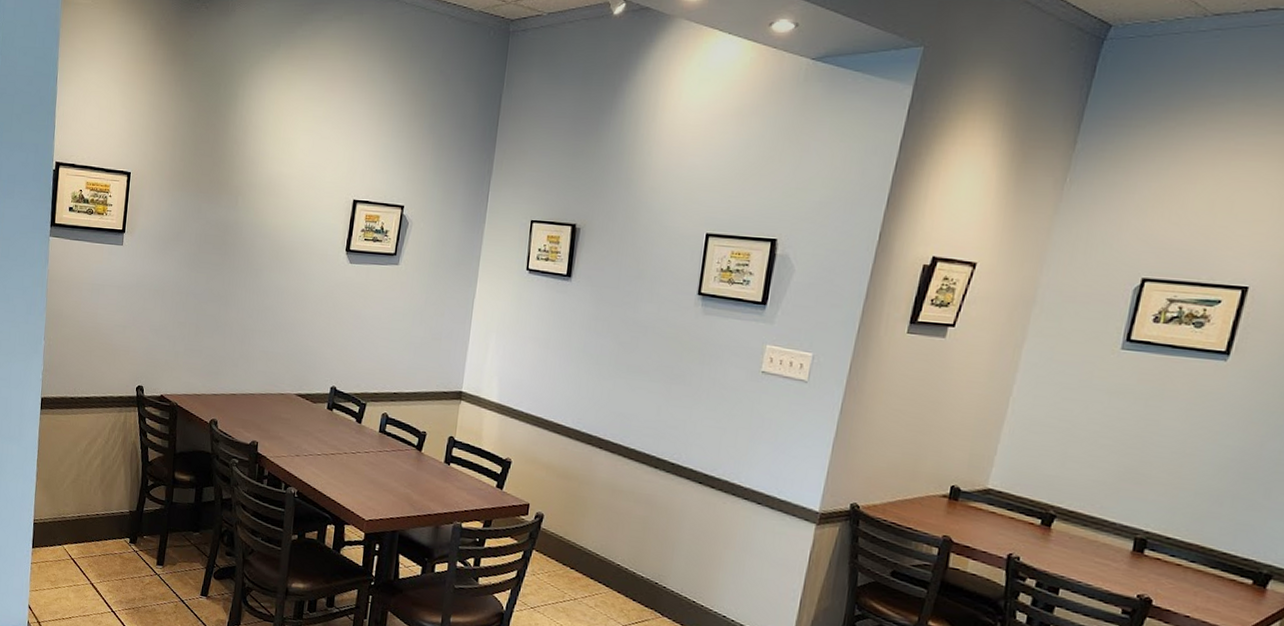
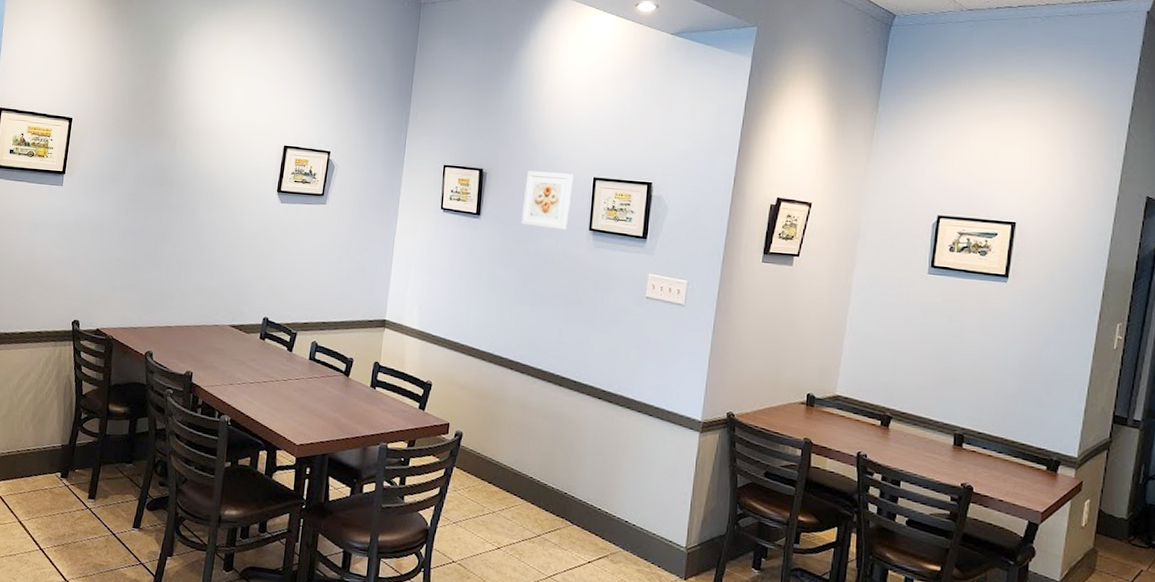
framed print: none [618,226,683,295] -> present [521,170,574,231]

